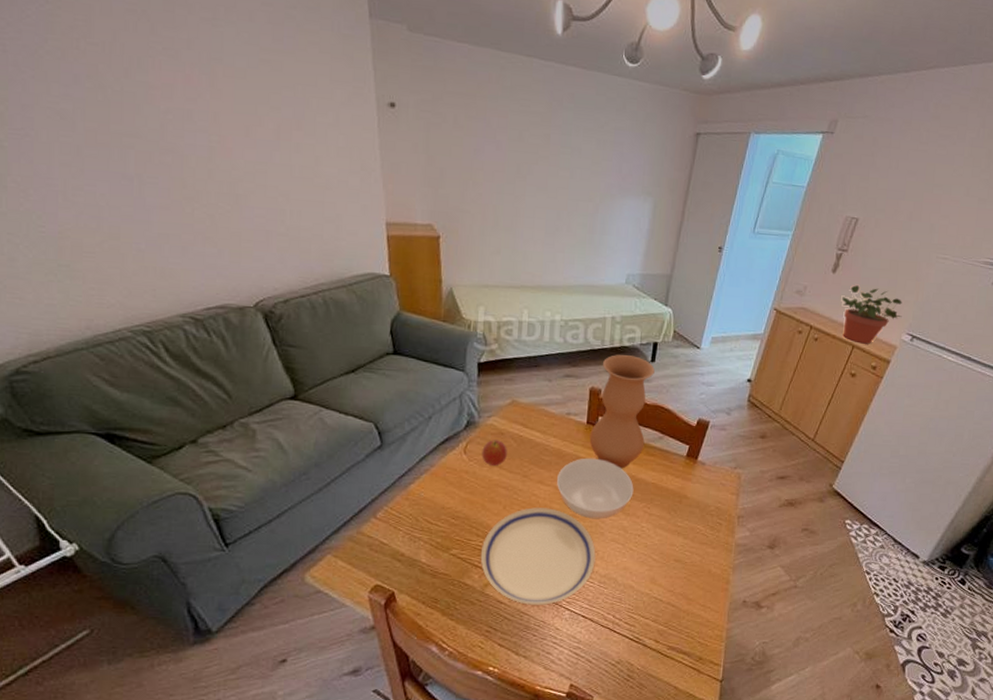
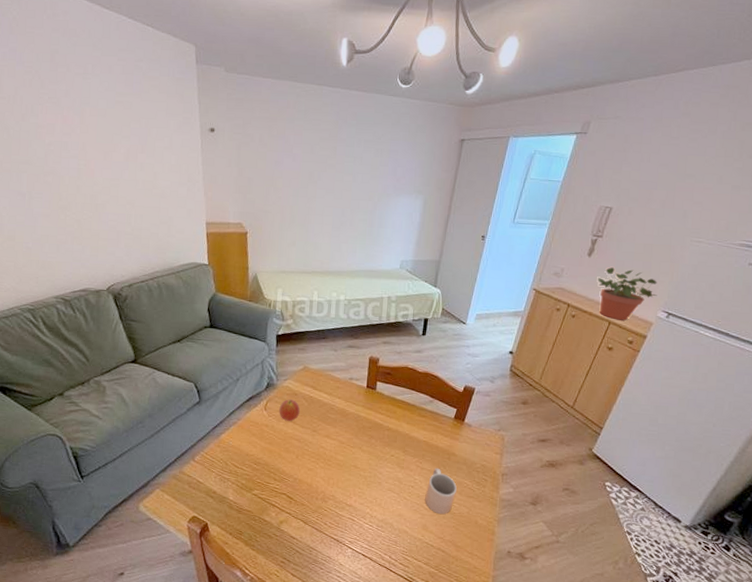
plate: present [480,506,596,606] -> none [277,457,374,544]
bowl: present [557,458,634,519] -> none [341,417,408,471]
vase: present [589,355,655,469] -> none [369,329,426,428]
mug: none [653,513,689,565] -> present [425,467,457,515]

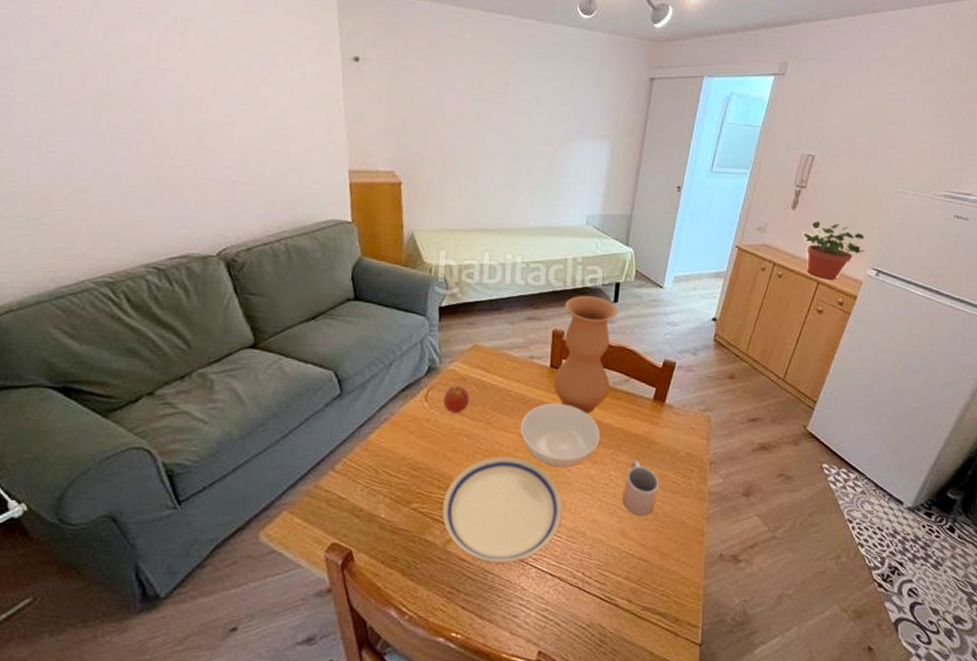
plate: none [277,457,374,544] -> present [442,455,563,564]
bowl: none [341,417,408,471] -> present [521,403,600,468]
vase: none [369,329,426,428] -> present [553,296,618,414]

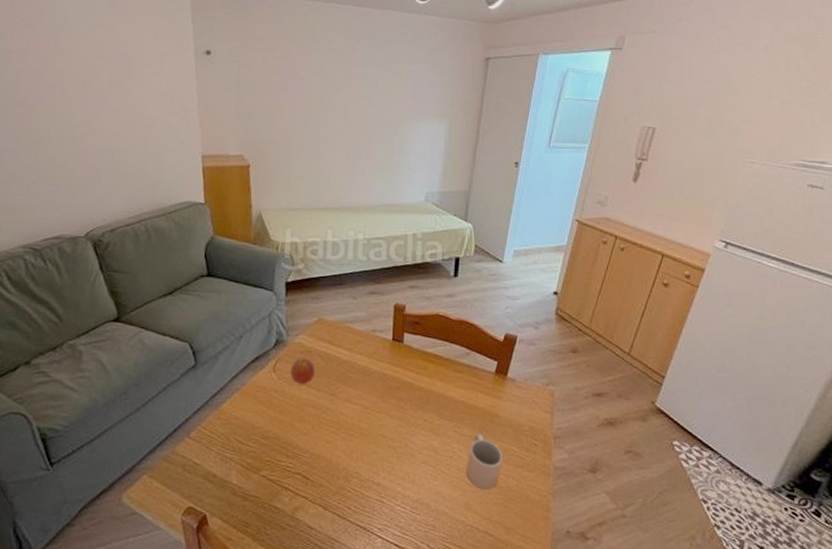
plate: present [442,455,563,564] -> none [290,426,407,533]
bowl: present [521,403,600,468] -> none [365,375,443,440]
vase: present [553,296,618,414] -> none [395,271,458,387]
potted plant: present [804,221,866,280] -> none [646,193,712,252]

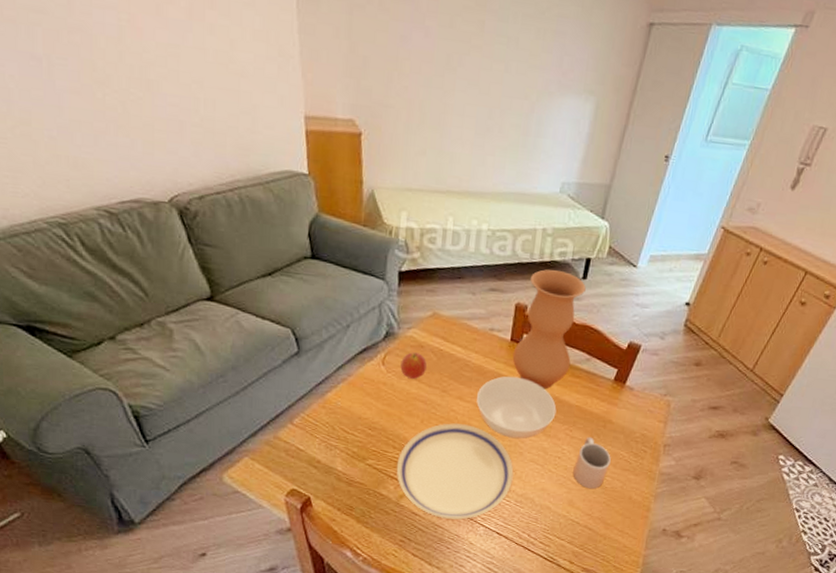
plate: none [290,426,407,533] -> present [396,422,514,521]
bowl: none [365,375,443,440] -> present [477,376,557,439]
vase: none [395,271,458,387] -> present [512,269,586,390]

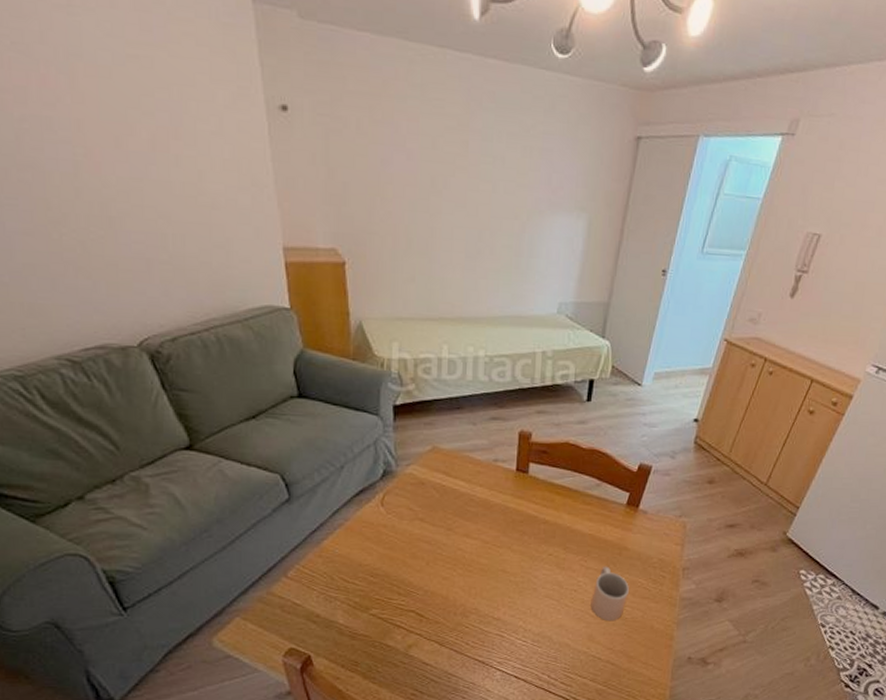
plate: present [396,422,514,521] -> none [403,562,528,667]
fruit: present [400,352,427,379] -> none [401,490,429,518]
bowl: present [477,376,557,439] -> none [485,508,569,574]
vase: present [512,269,586,390] -> none [519,394,591,520]

